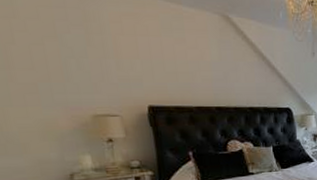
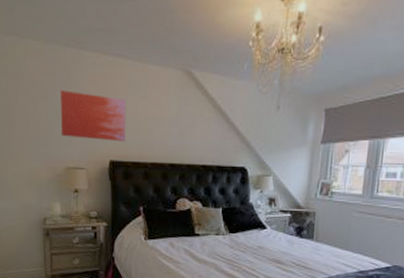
wall art: none [75,28,164,85] -> present [61,90,126,141]

